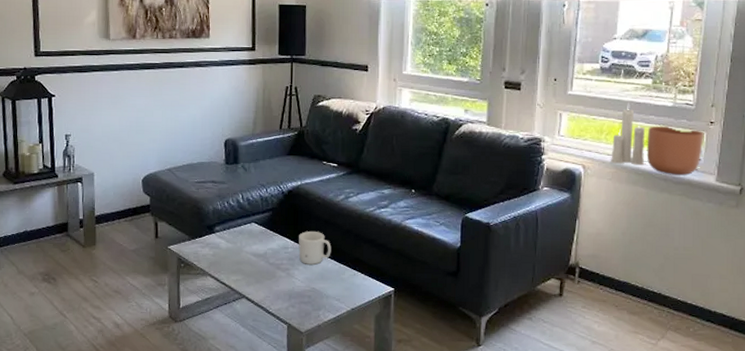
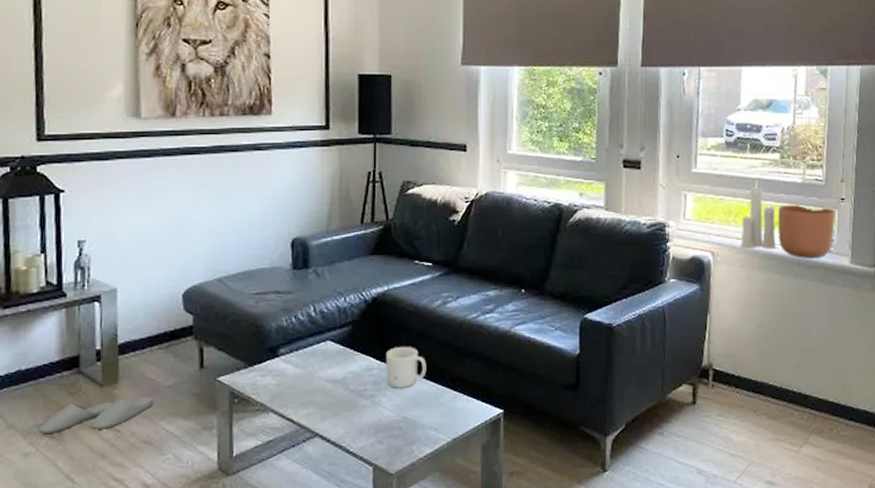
slippers: none [40,257,122,280] -> present [38,396,154,435]

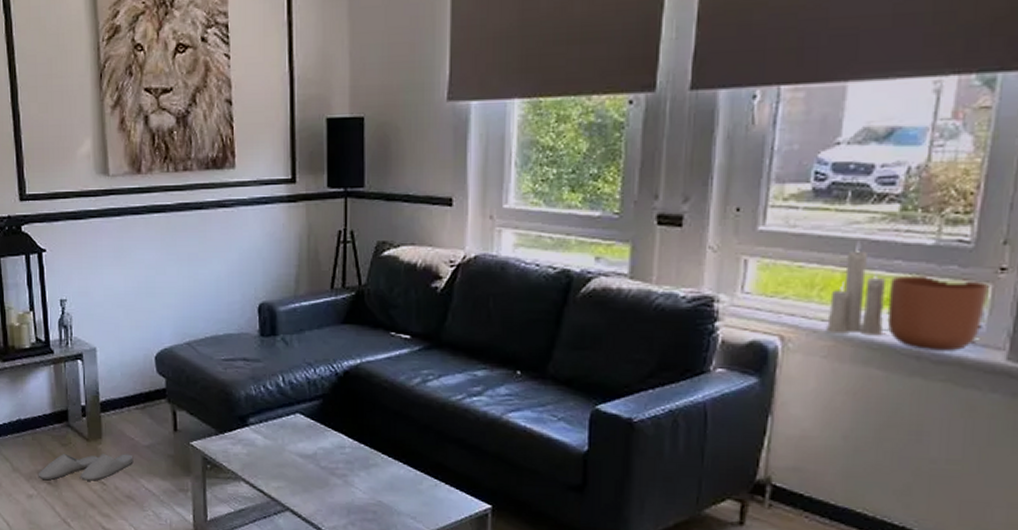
mug: present [386,347,427,388] -> none [359,426,404,470]

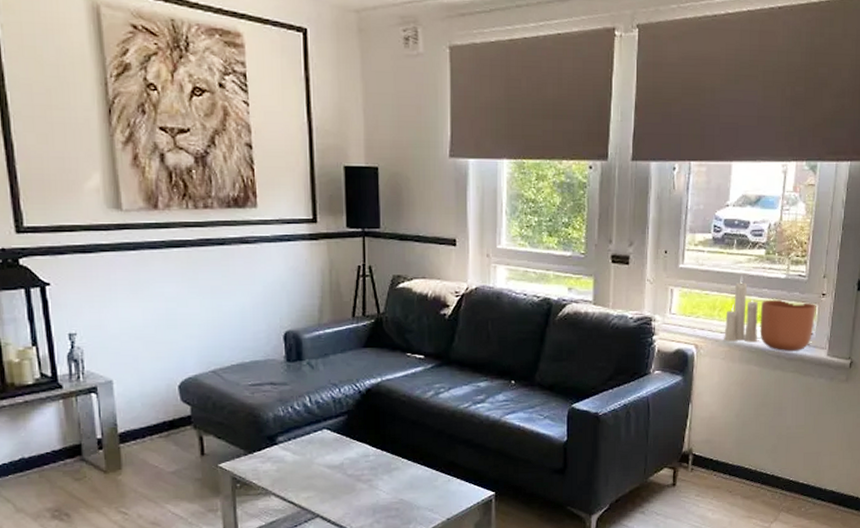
slippers: present [38,453,134,481] -> none [47,481,158,518]

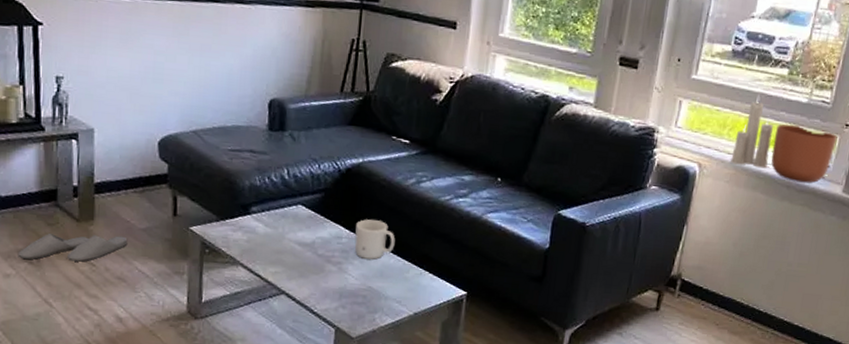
slippers: none [47,481,158,518] -> present [18,232,128,262]
mug: none [381,435,421,473] -> present [354,219,396,260]

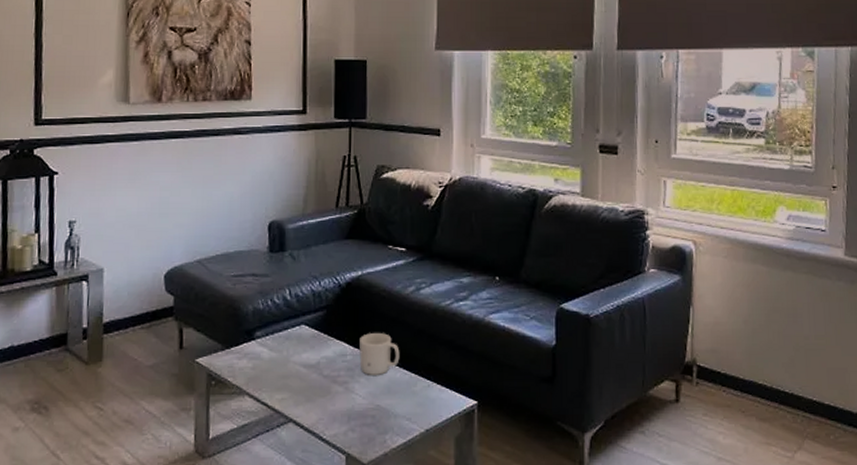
slippers: present [18,232,128,262] -> none [27,375,135,410]
candle: present [729,94,773,169] -> none [724,166,763,239]
planter: present [771,123,838,185] -> none [764,192,828,251]

